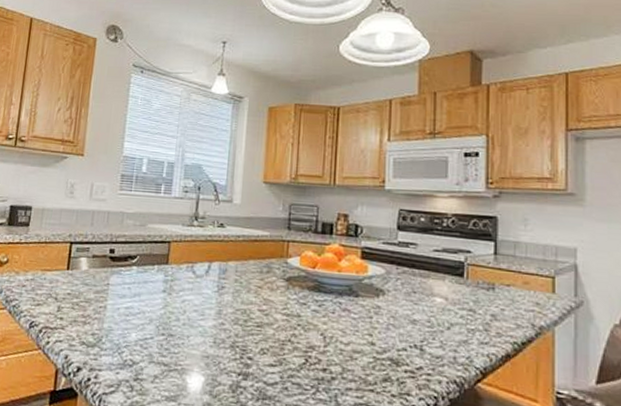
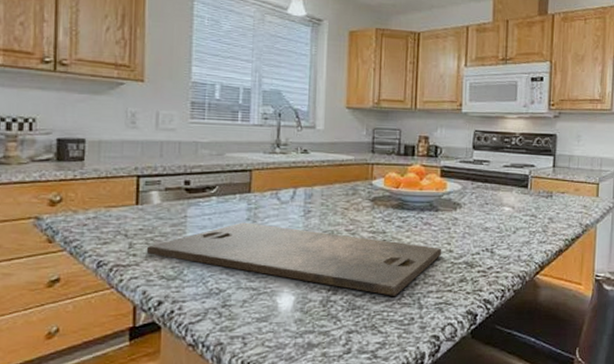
cutting board: none [71,293,363,390] -> present [146,222,442,296]

